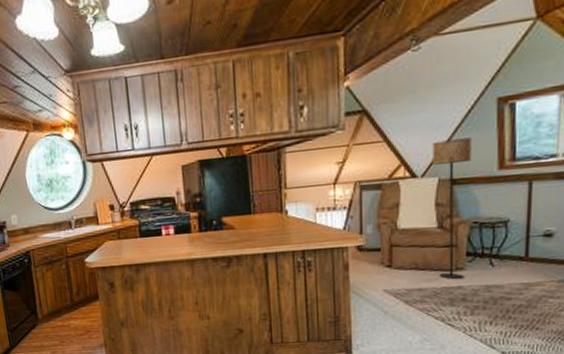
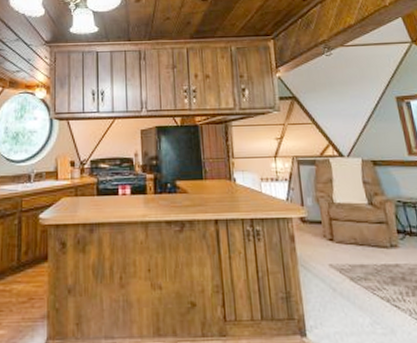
floor lamp: present [432,137,473,280] -> none [352,126,399,257]

